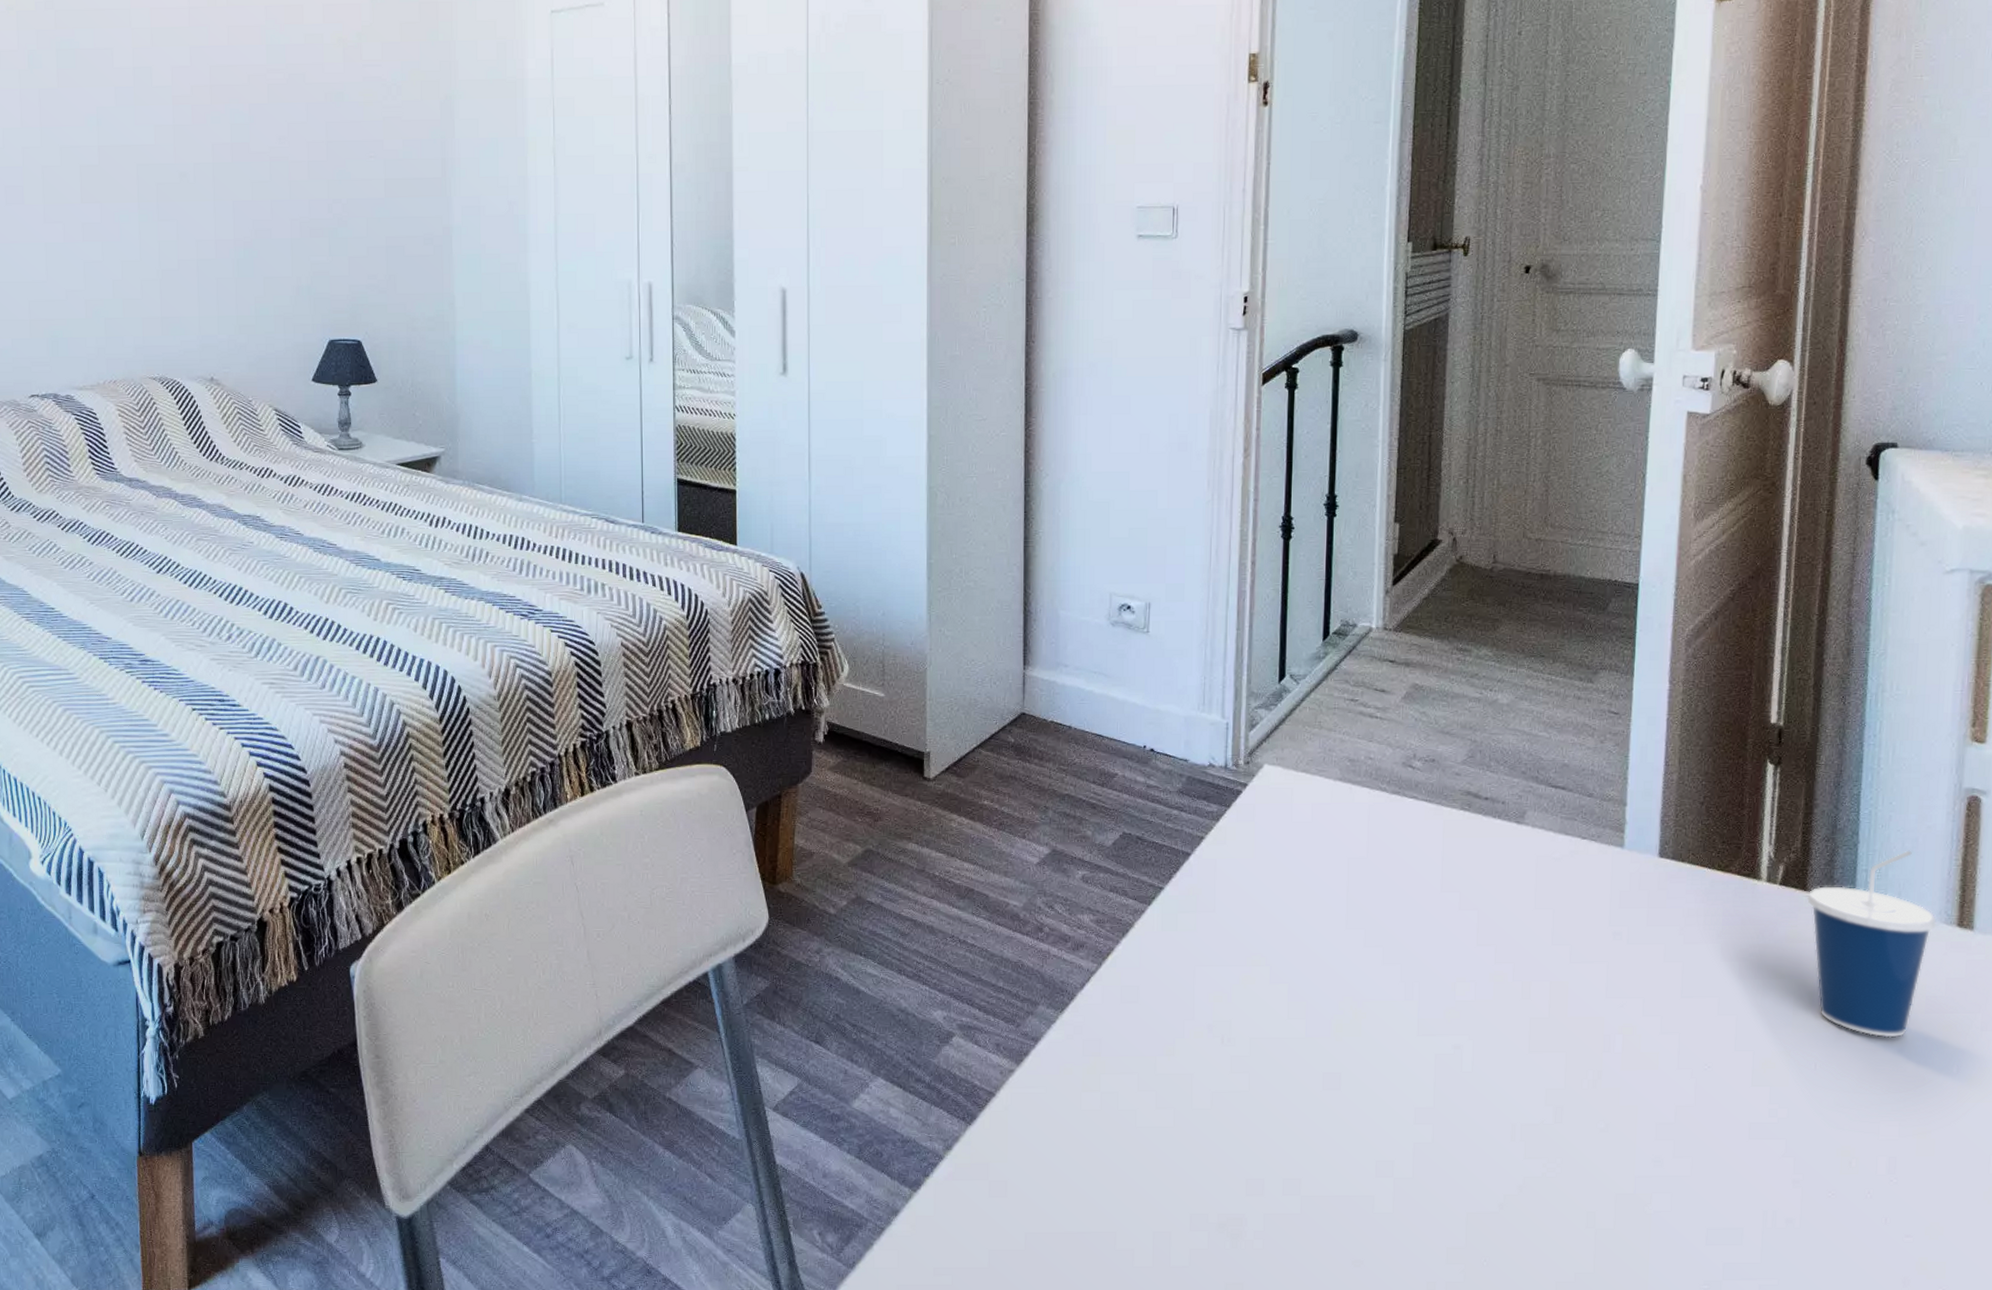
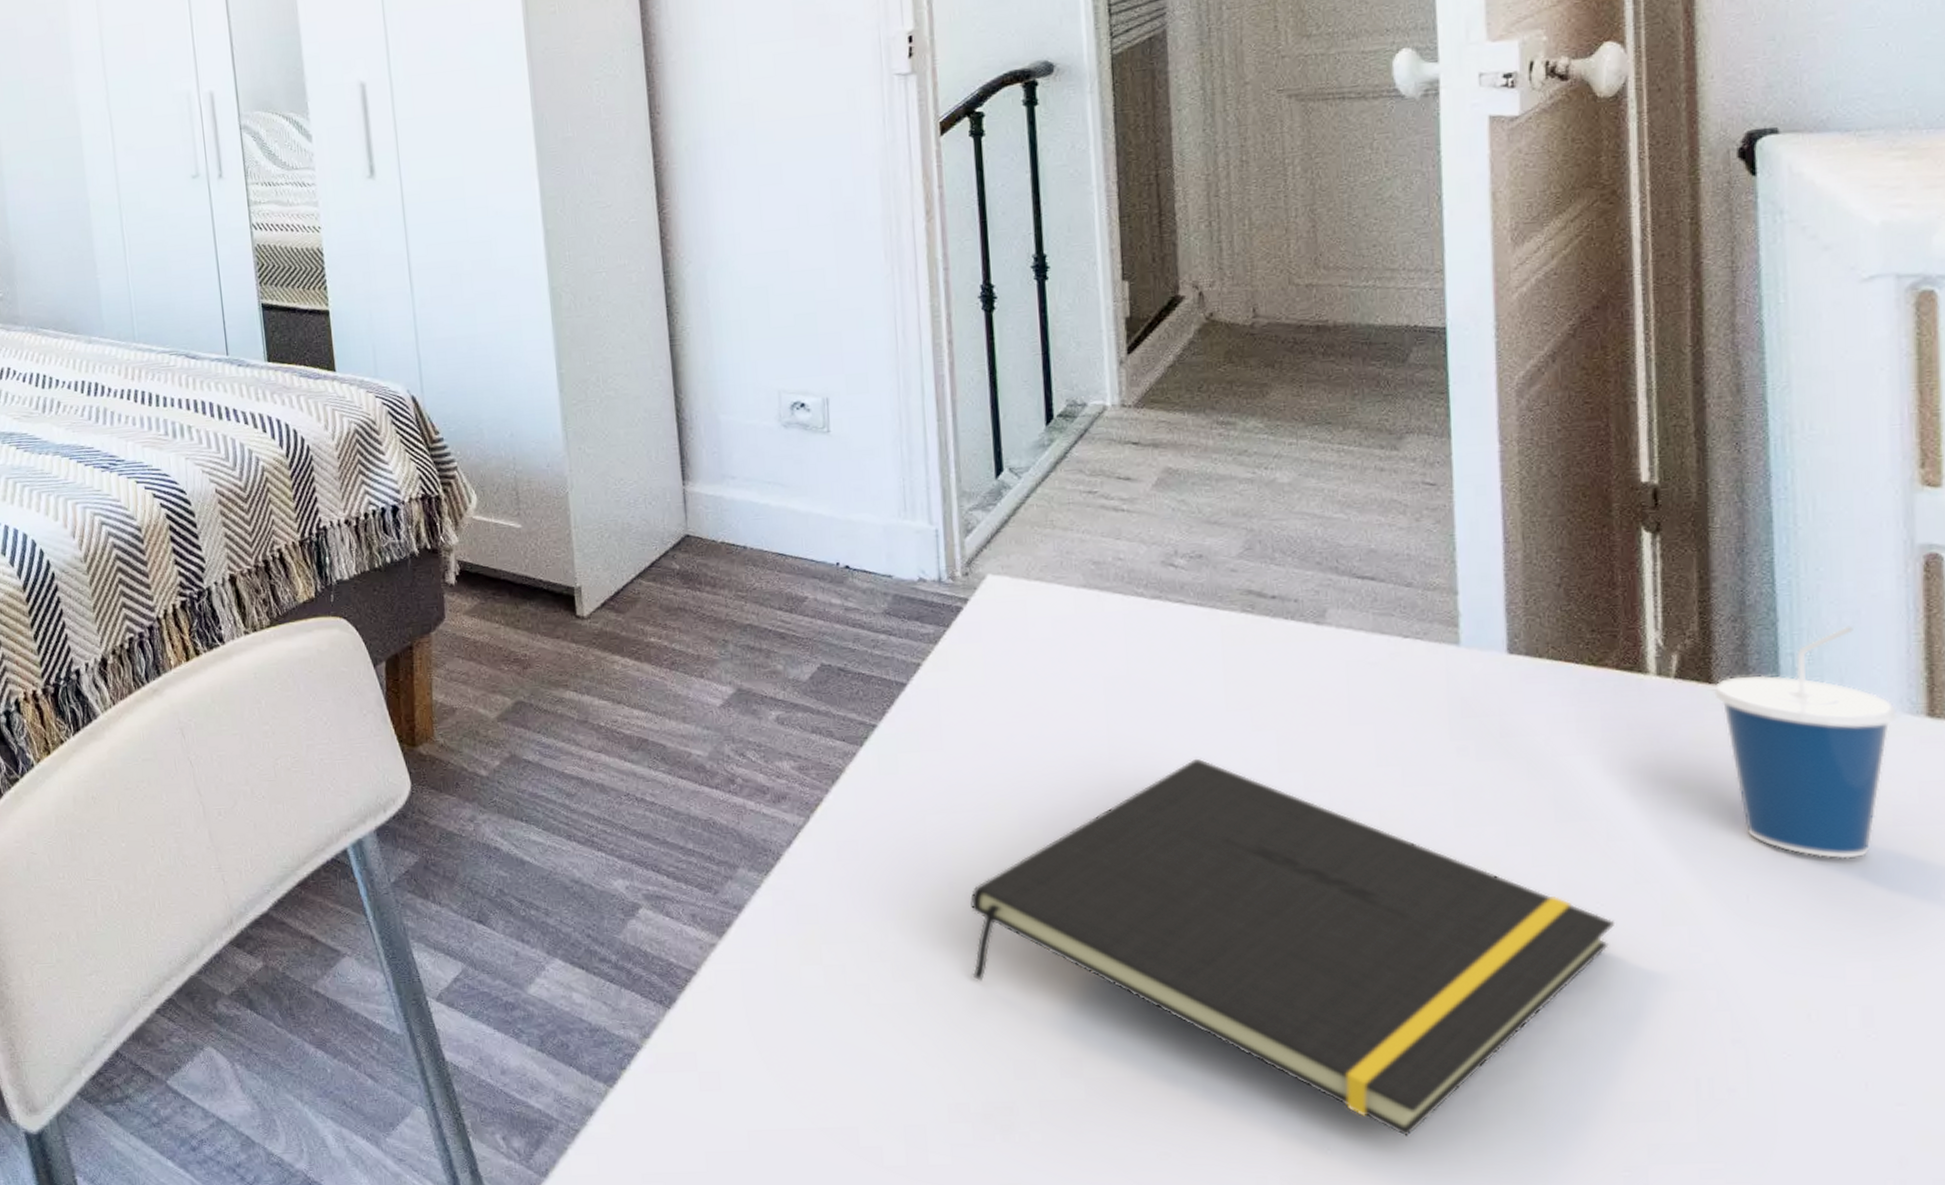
notepad: none [1220,930,1716,1252] -> present [969,758,1614,1136]

